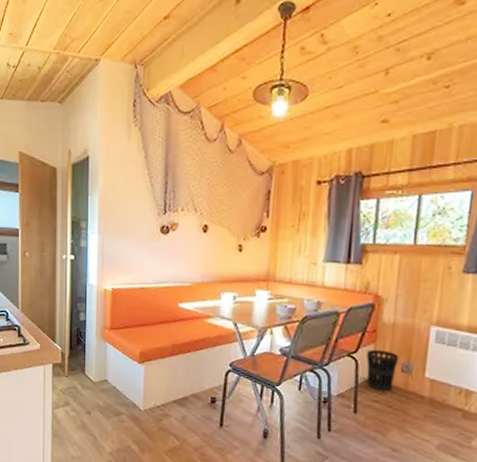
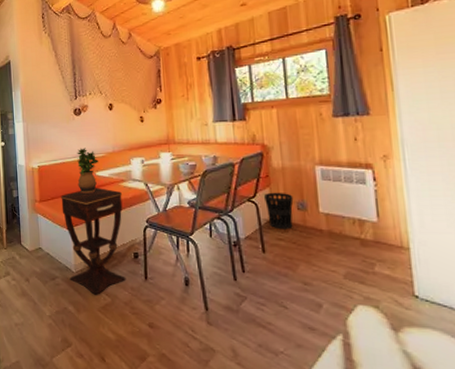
side table: none [135,320,206,437] -> present [61,187,126,295]
potted plant: none [156,273,184,327] -> present [77,148,99,193]

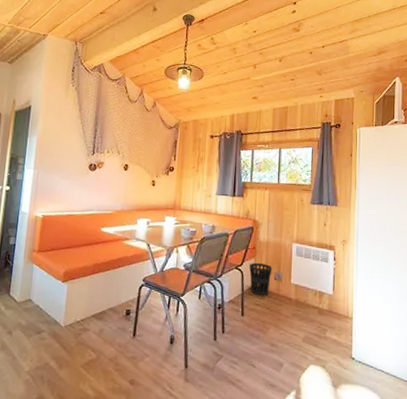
side table: present [61,187,126,295] -> none [56,242,124,351]
potted plant: present [77,148,99,193] -> none [81,202,106,248]

